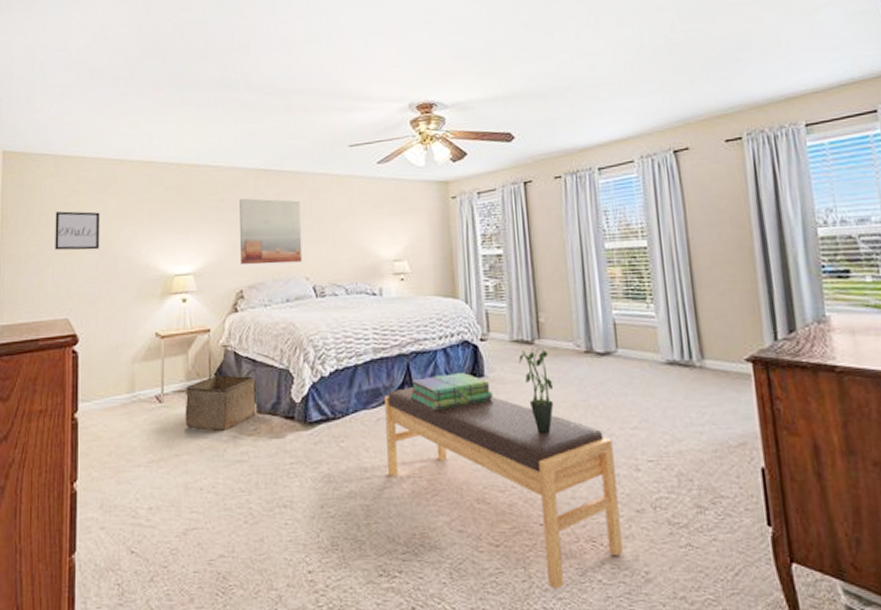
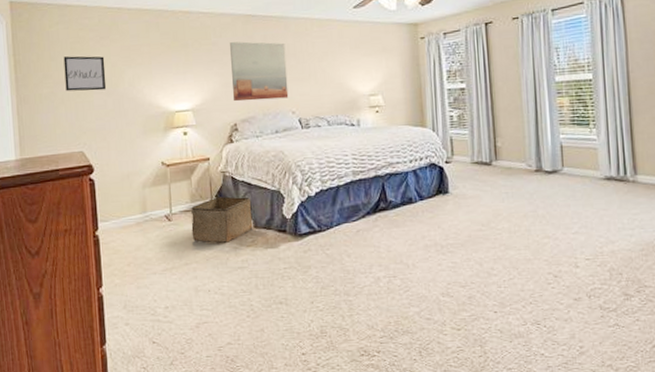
bench: present [385,388,623,589] -> none [363,204,562,362]
stack of books: present [409,373,493,411] -> none [384,190,456,223]
potted plant: present [519,347,554,433] -> none [478,168,508,239]

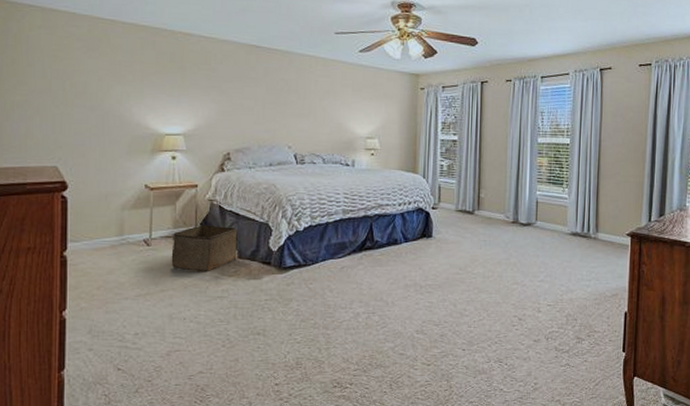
wall art: present [63,56,107,92] -> none [43,64,91,104]
wall art: present [230,41,289,102] -> none [229,71,288,133]

